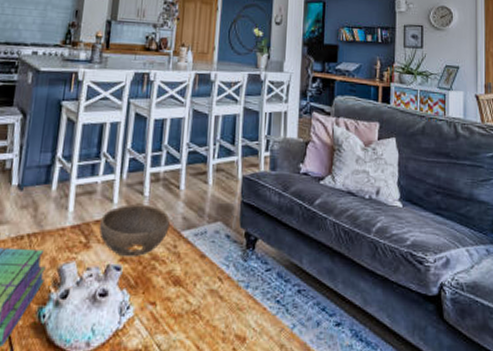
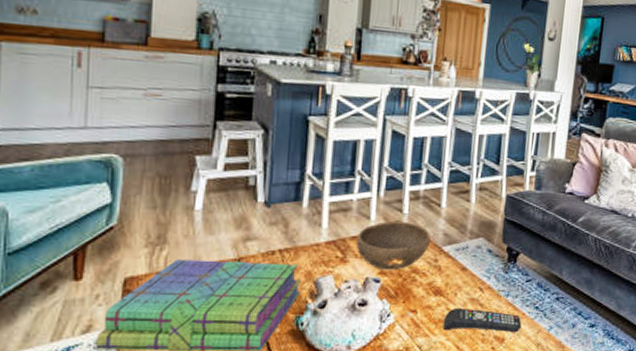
remote control: none [182,300,264,331] -> present [442,307,522,333]

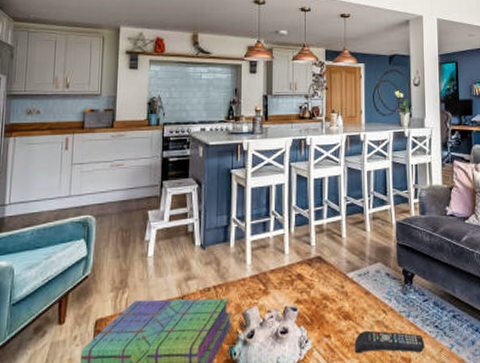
bowl: present [355,221,431,271] -> none [274,253,336,299]

